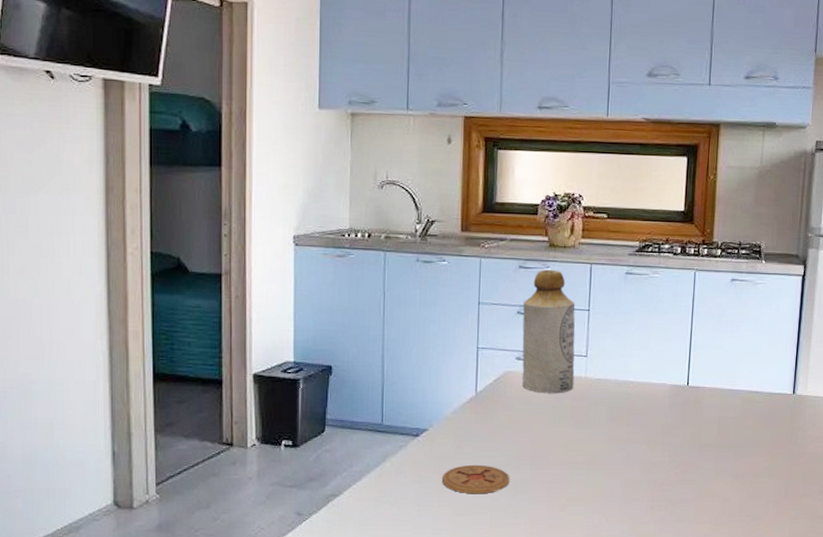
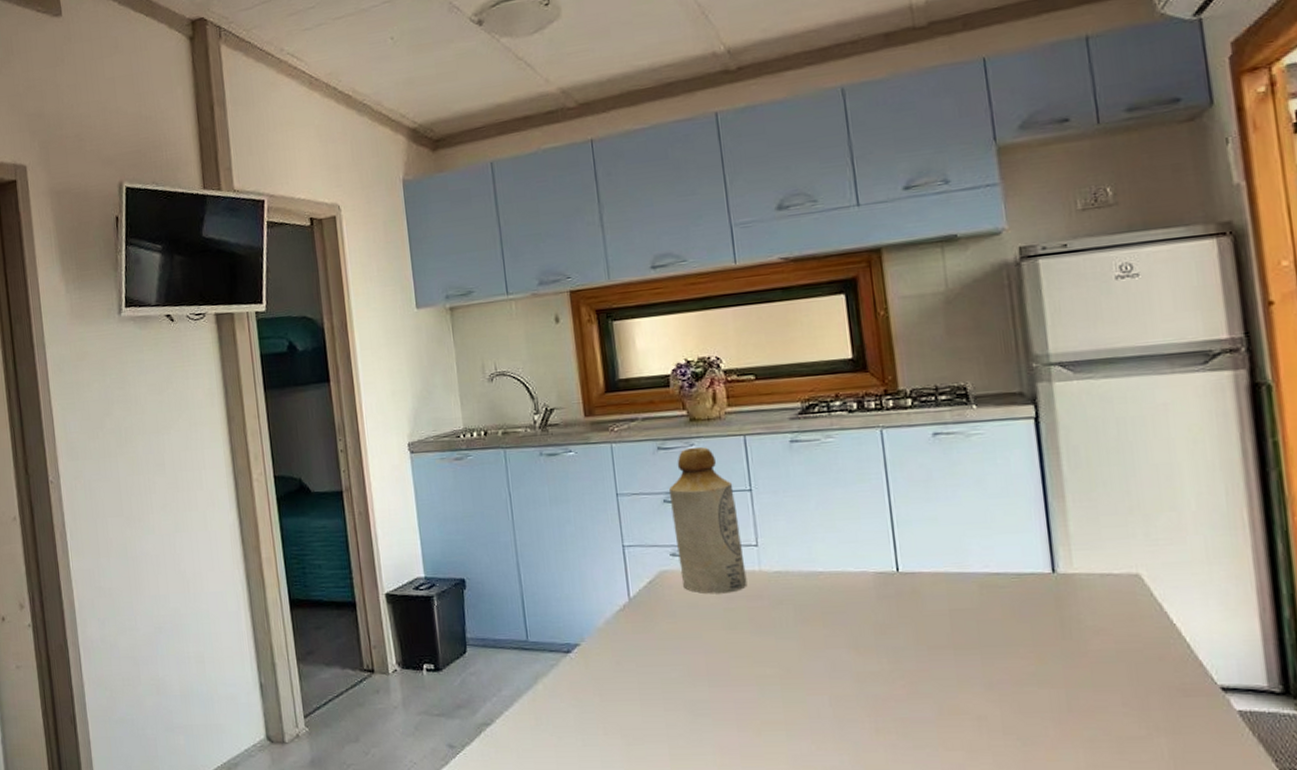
coaster: present [442,464,510,494] -> none [604,683,686,719]

